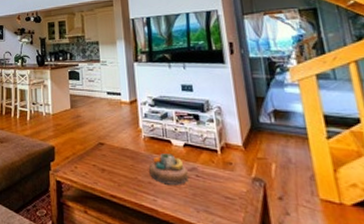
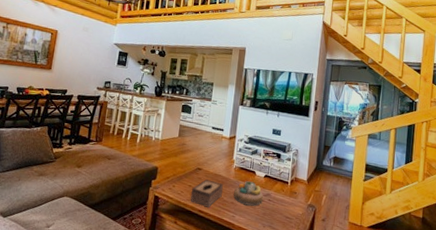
tissue box: none [97,156,135,191] -> present [190,179,223,208]

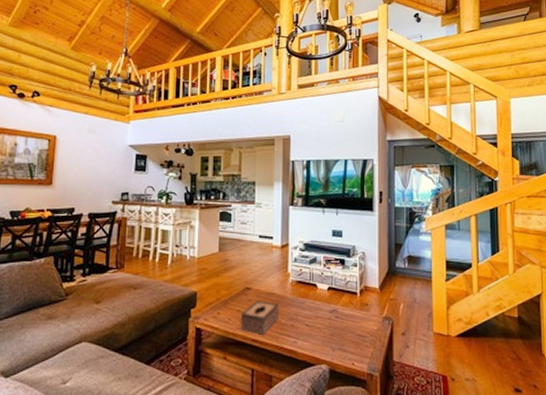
decorative bowl: present [234,181,264,206] -> none [293,297,330,327]

